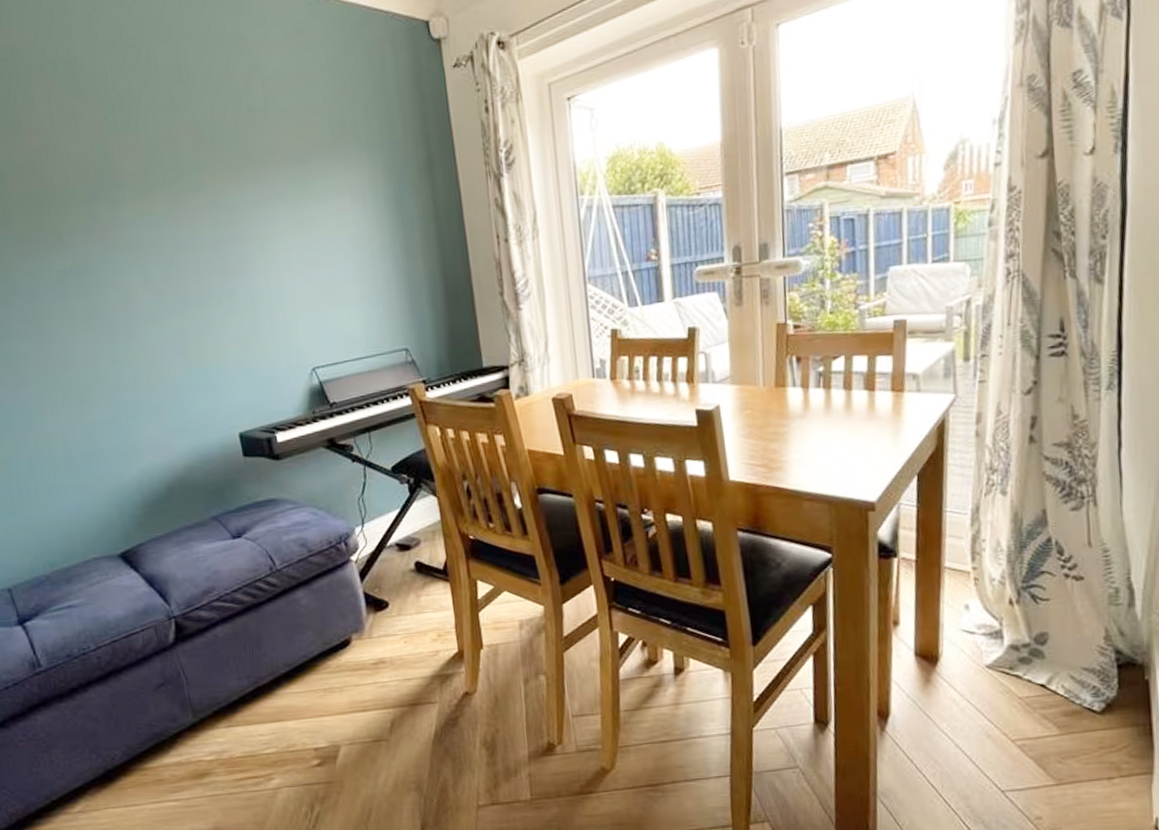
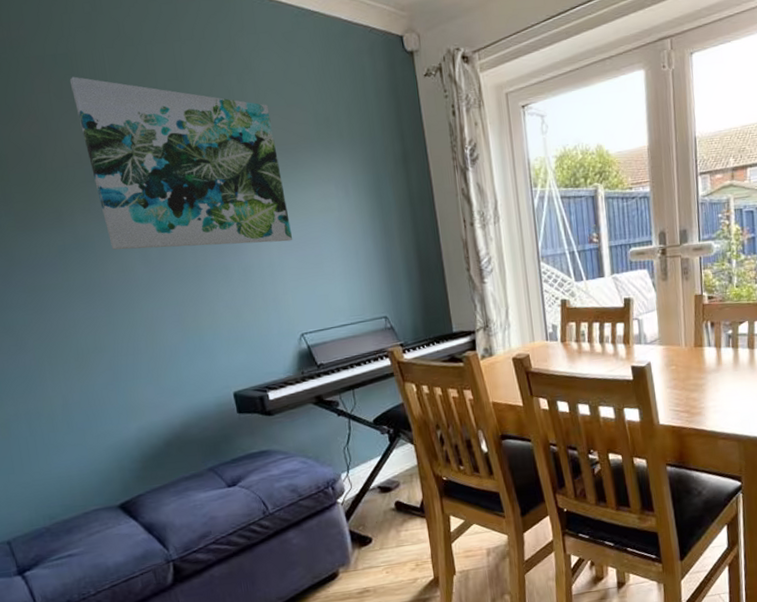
wall art: none [69,83,305,274] -> present [69,76,293,250]

